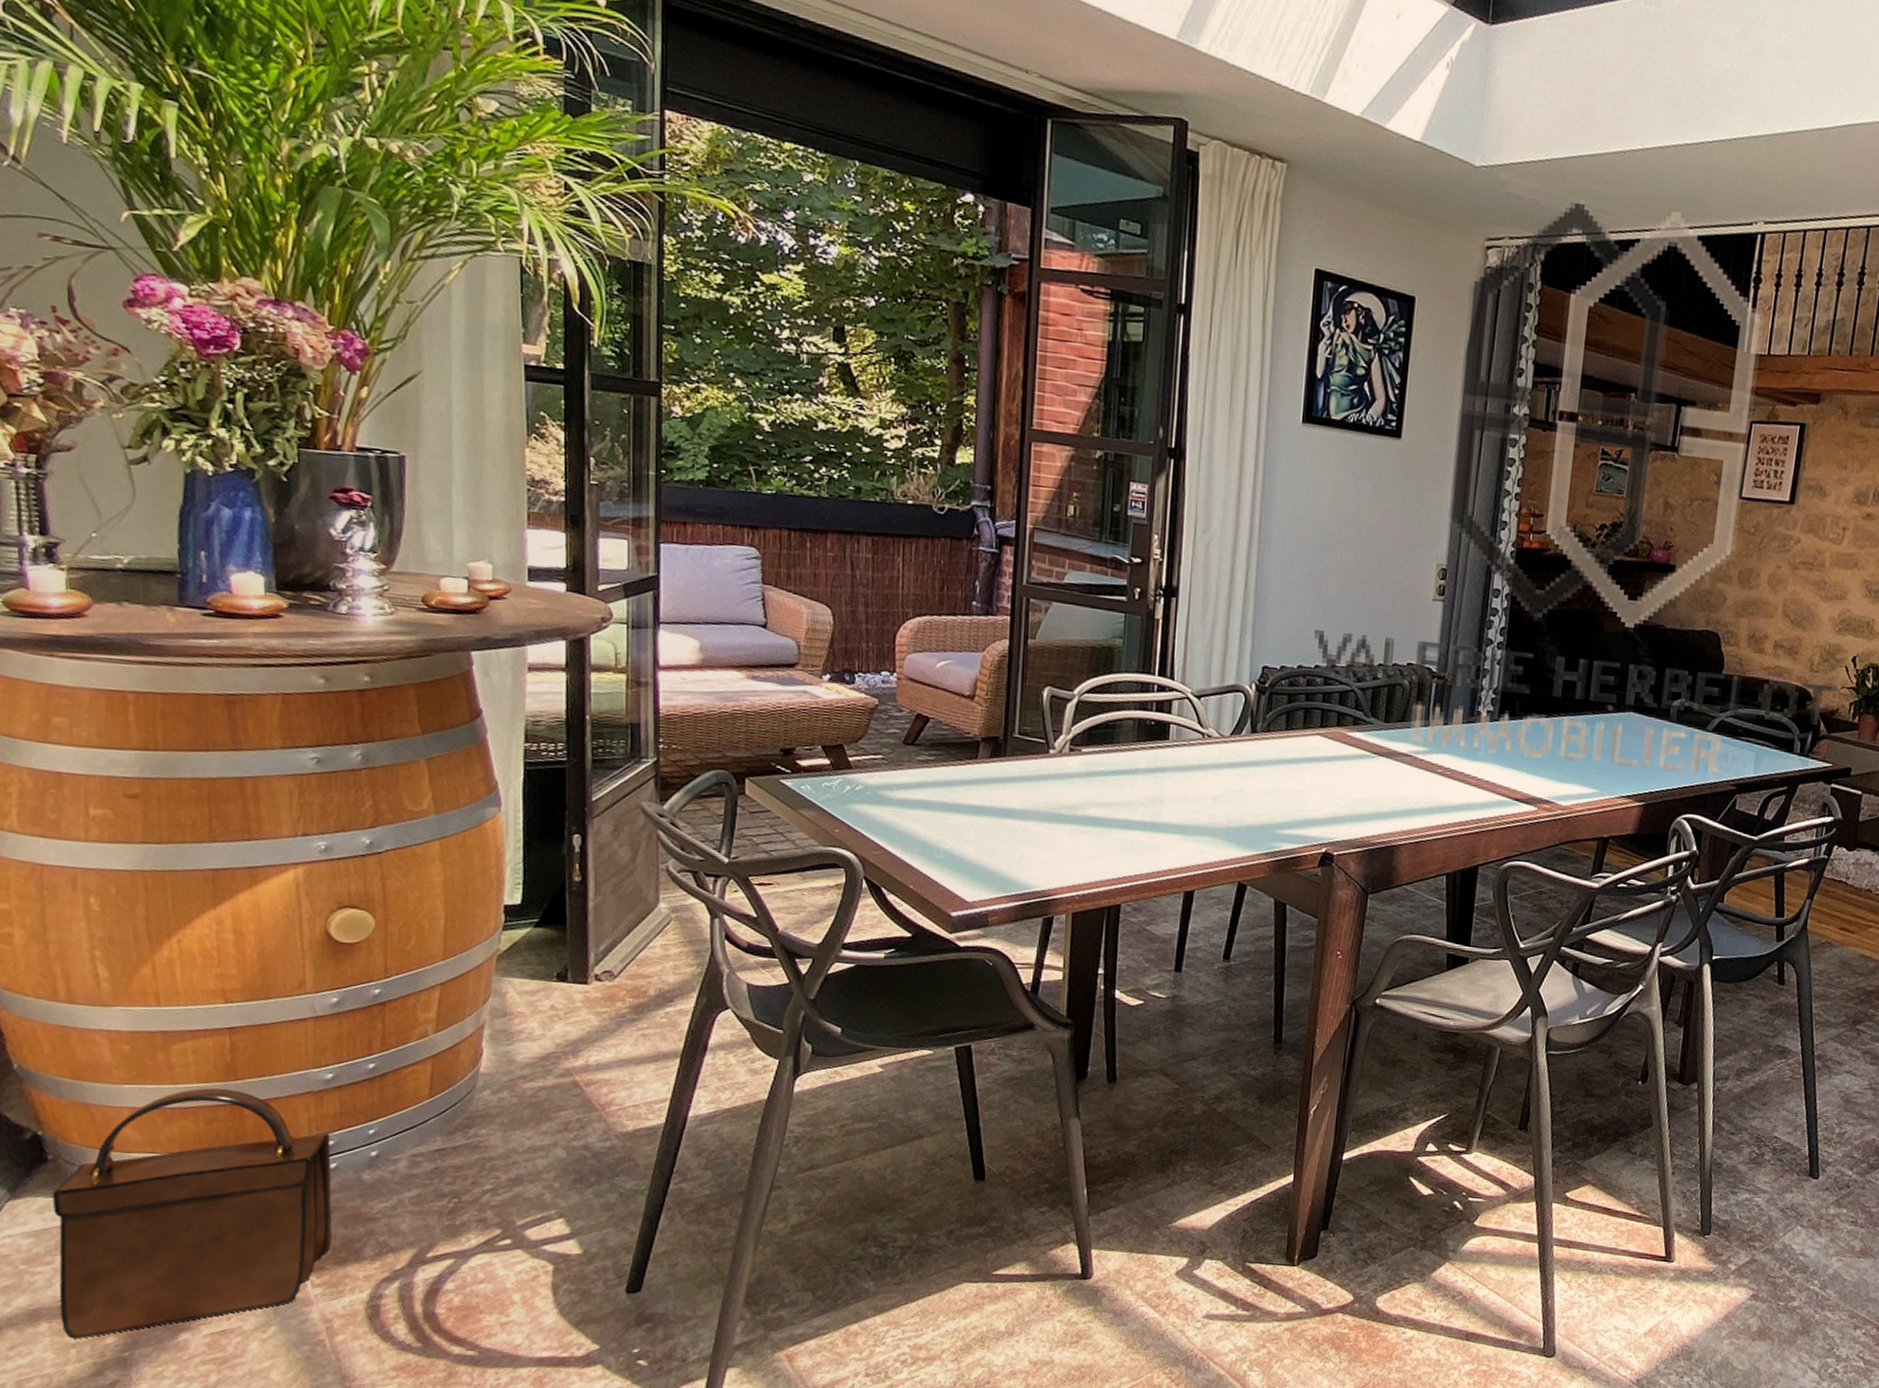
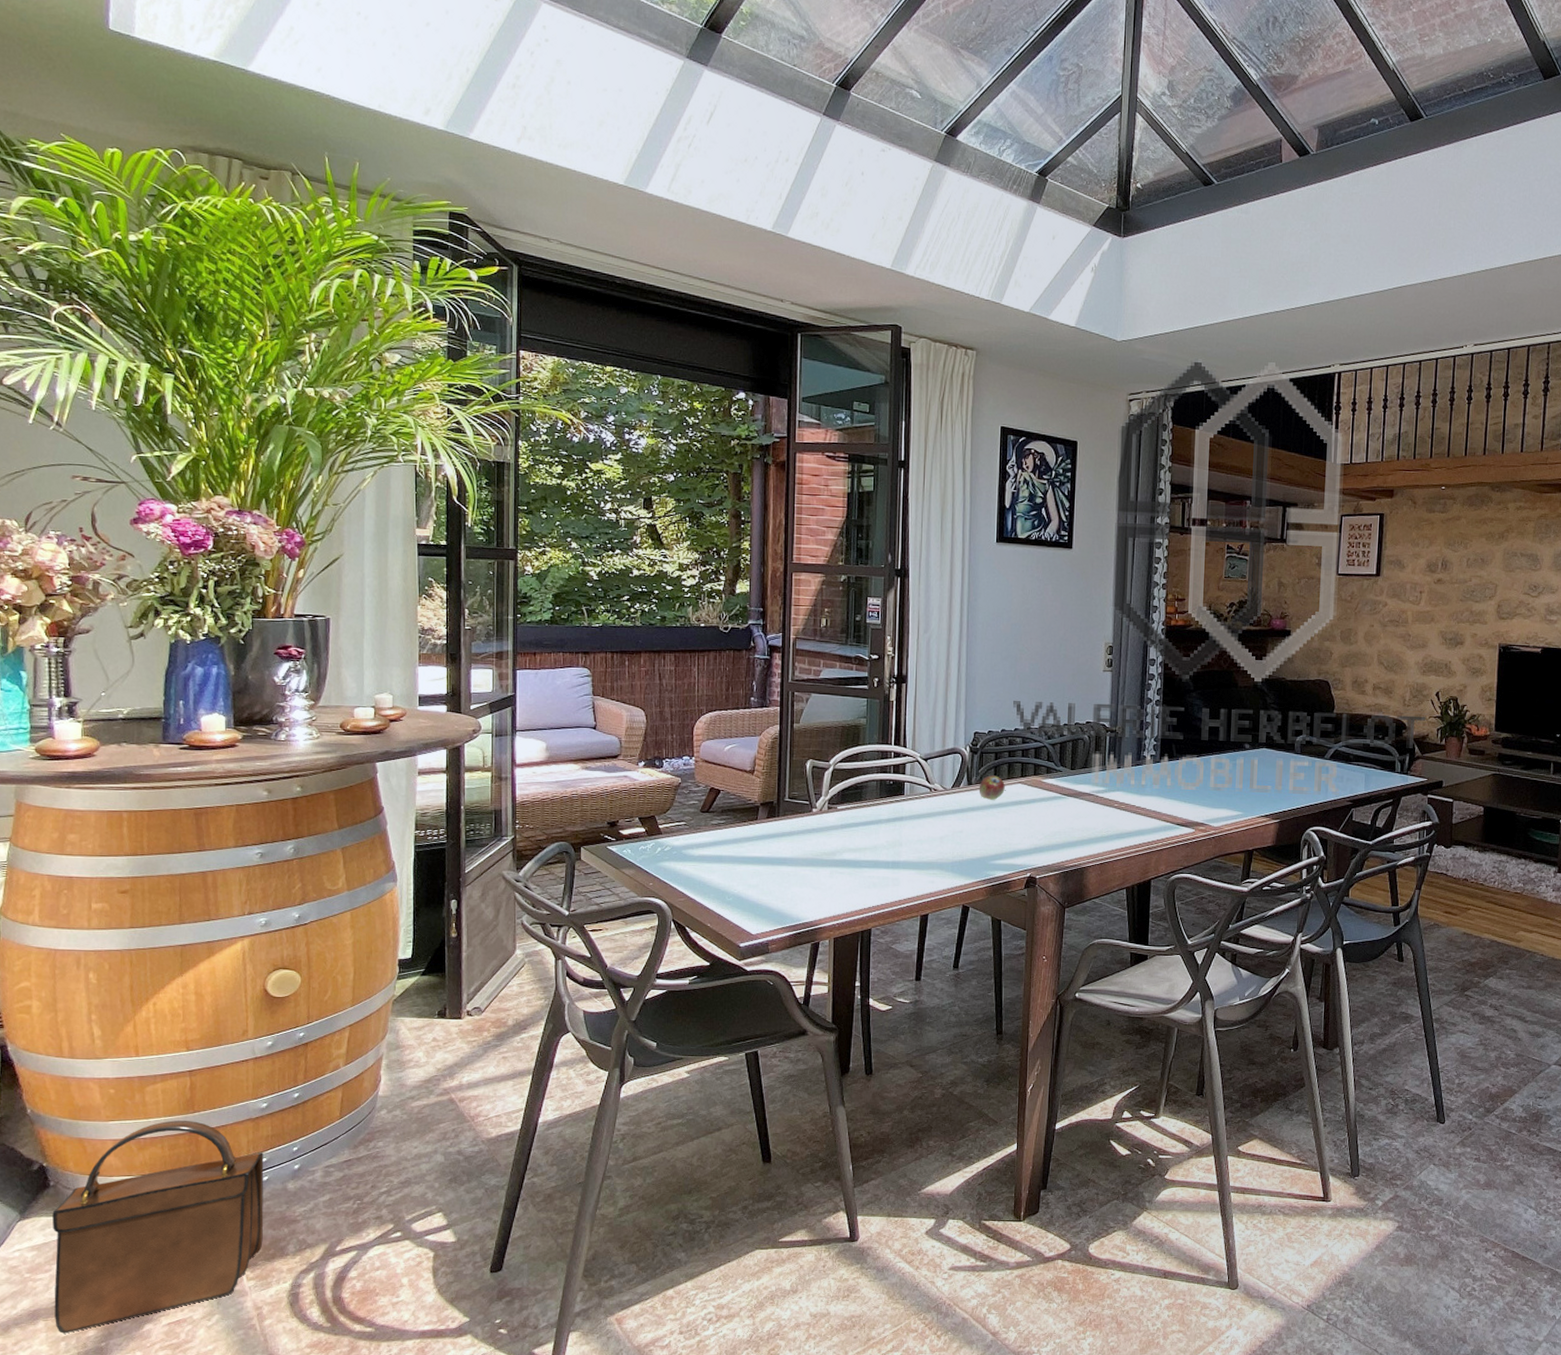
fruit: none [1265,722,1299,754] -> present [979,775,1005,800]

